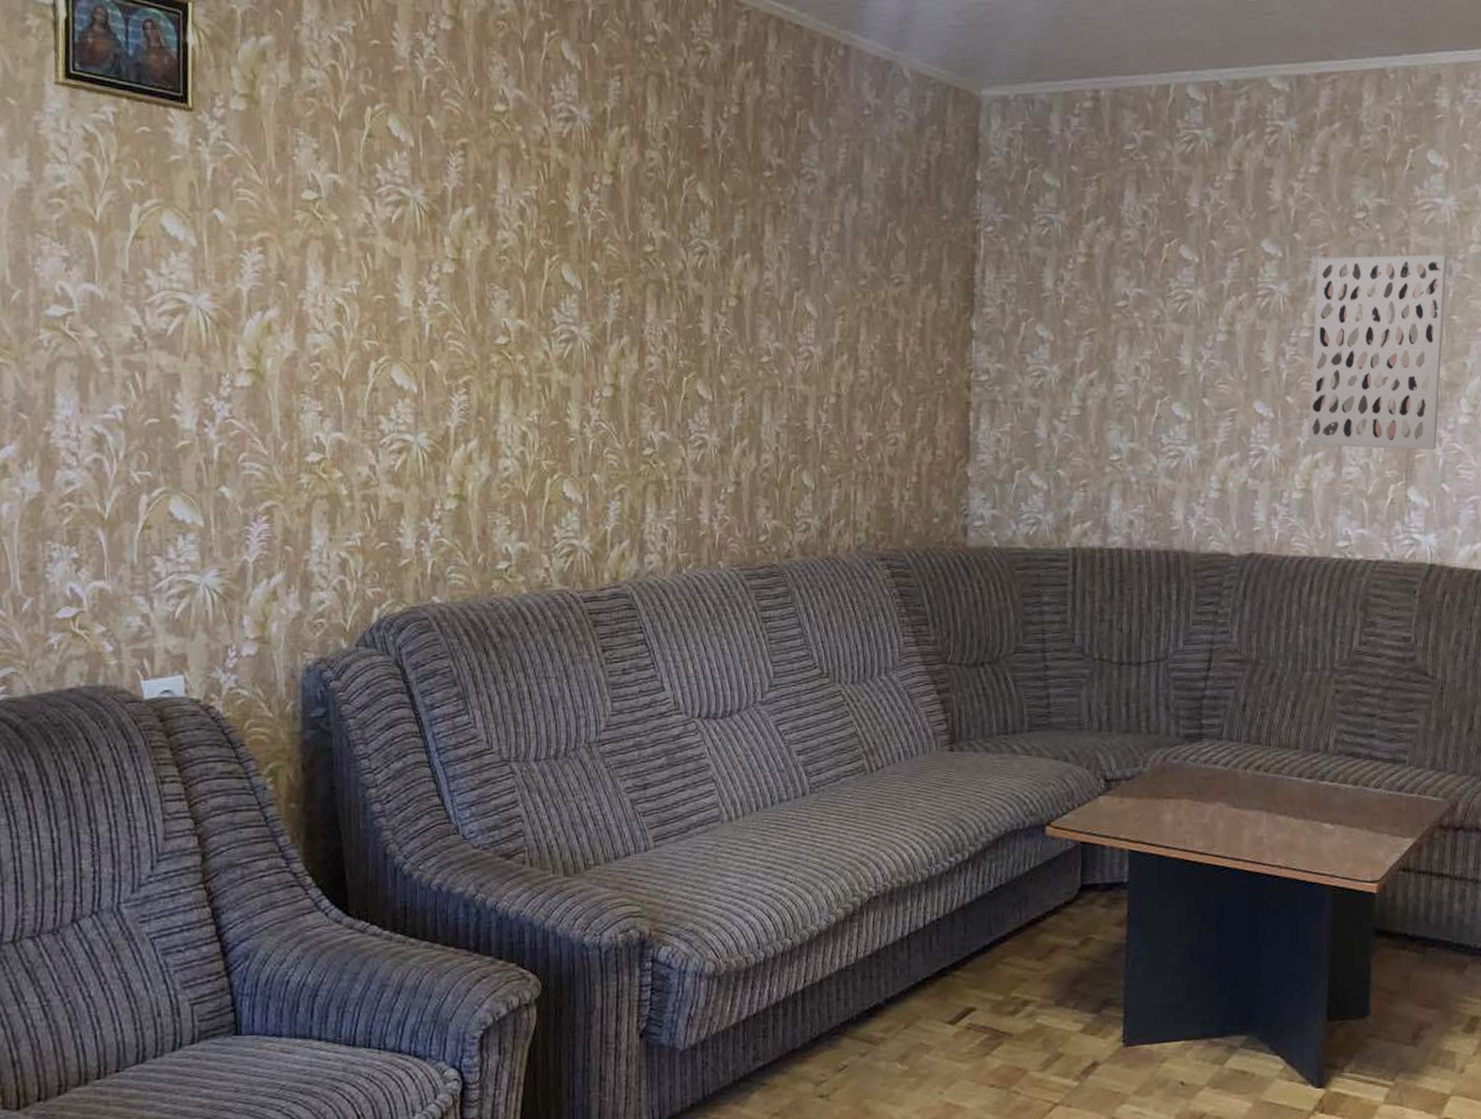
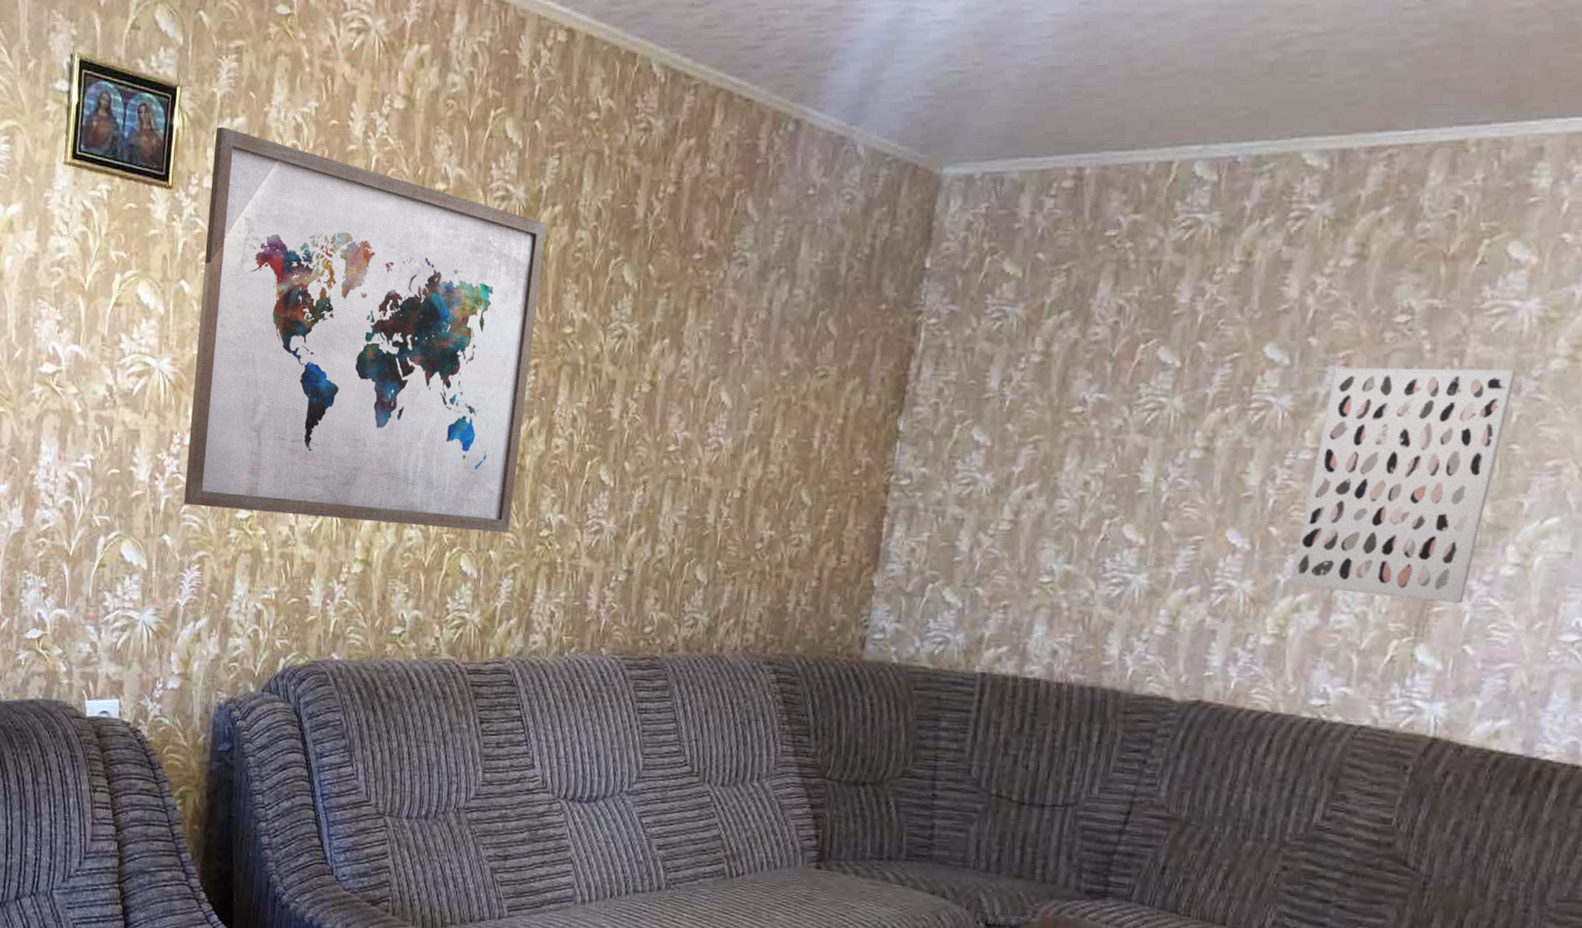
wall art: none [239,45,616,455] -> present [184,126,548,533]

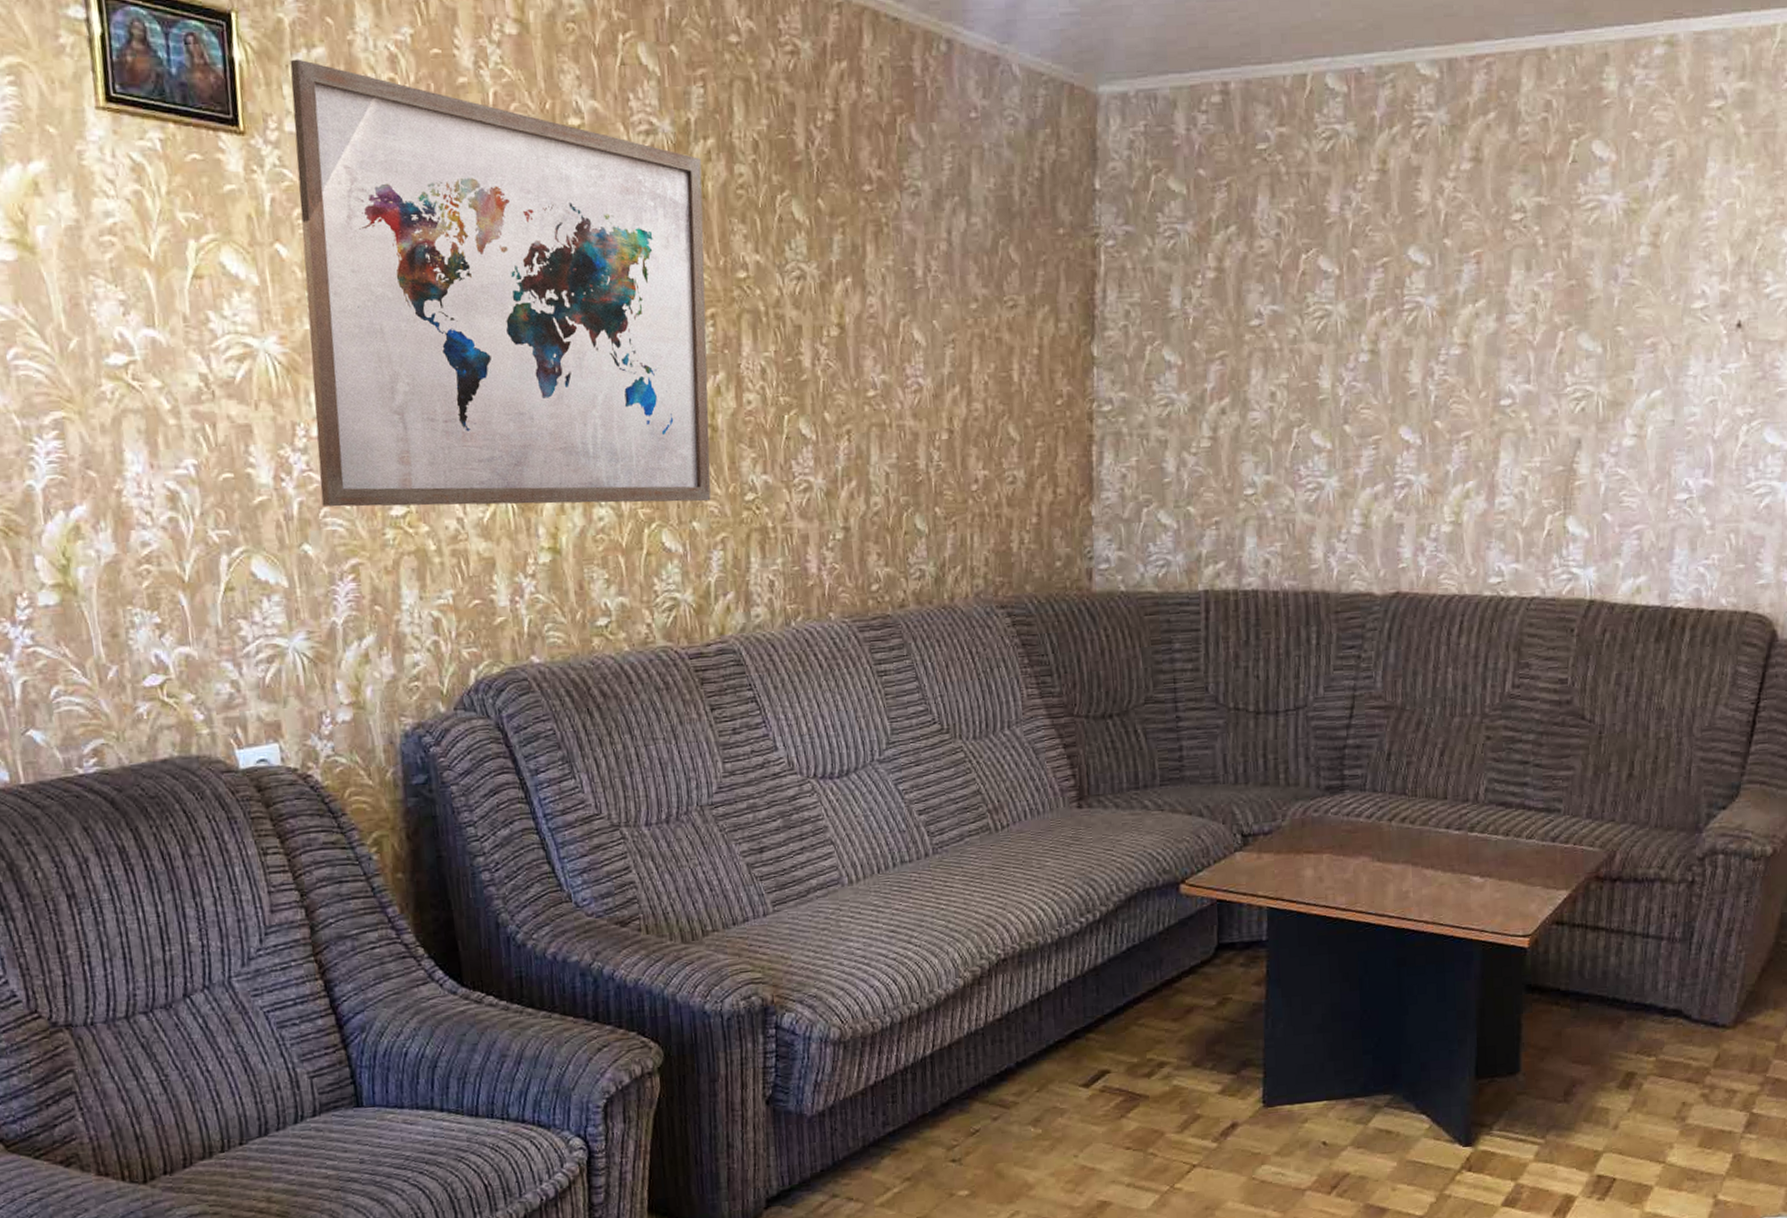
wall art: present [1289,367,1516,604] -> none [1458,258,1612,476]

